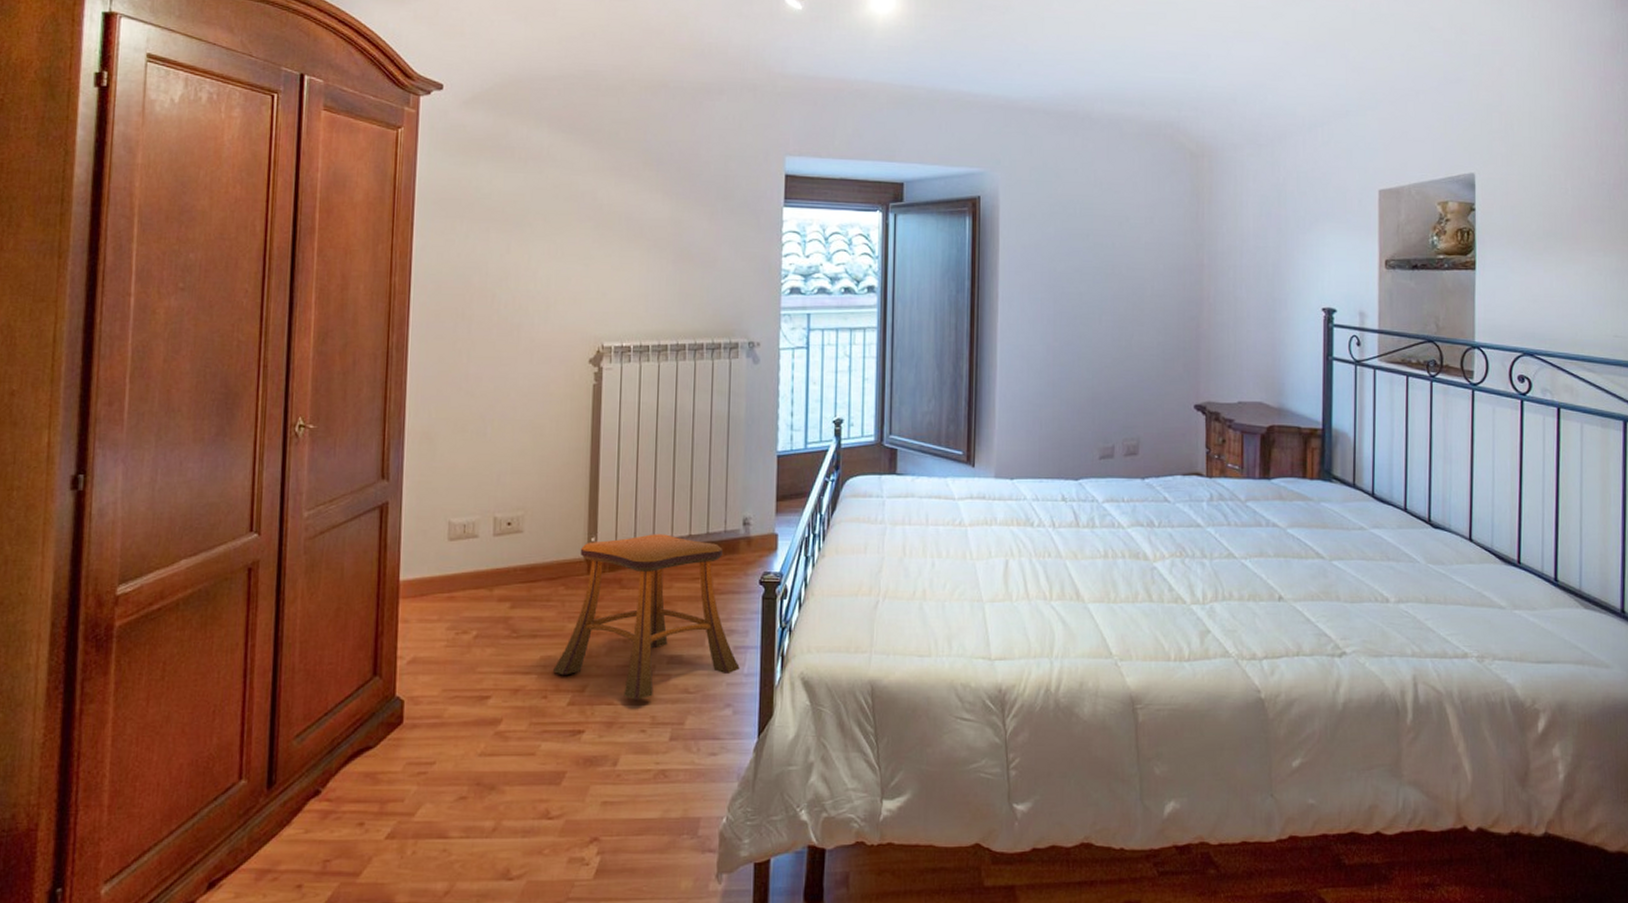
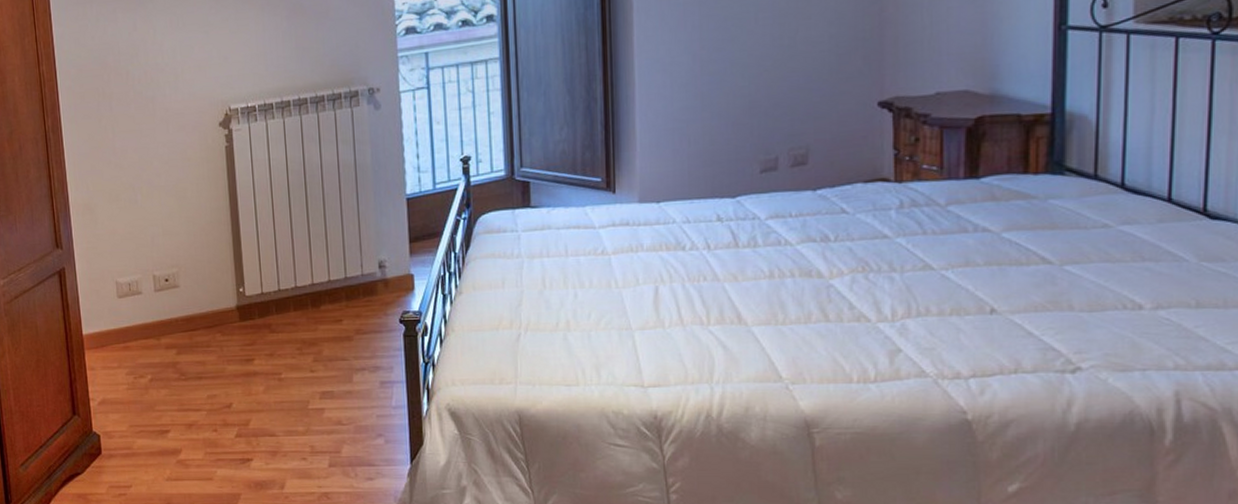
stool: present [553,534,740,700] -> none [220,281,388,432]

